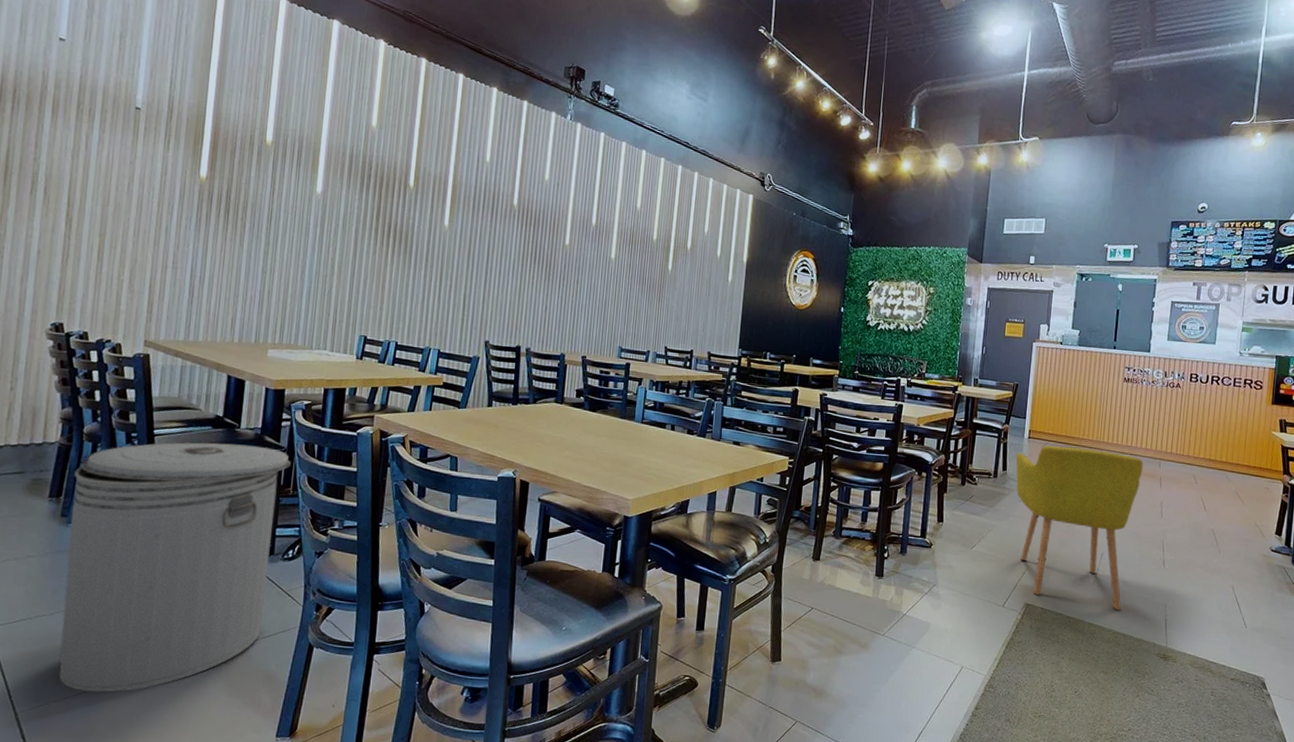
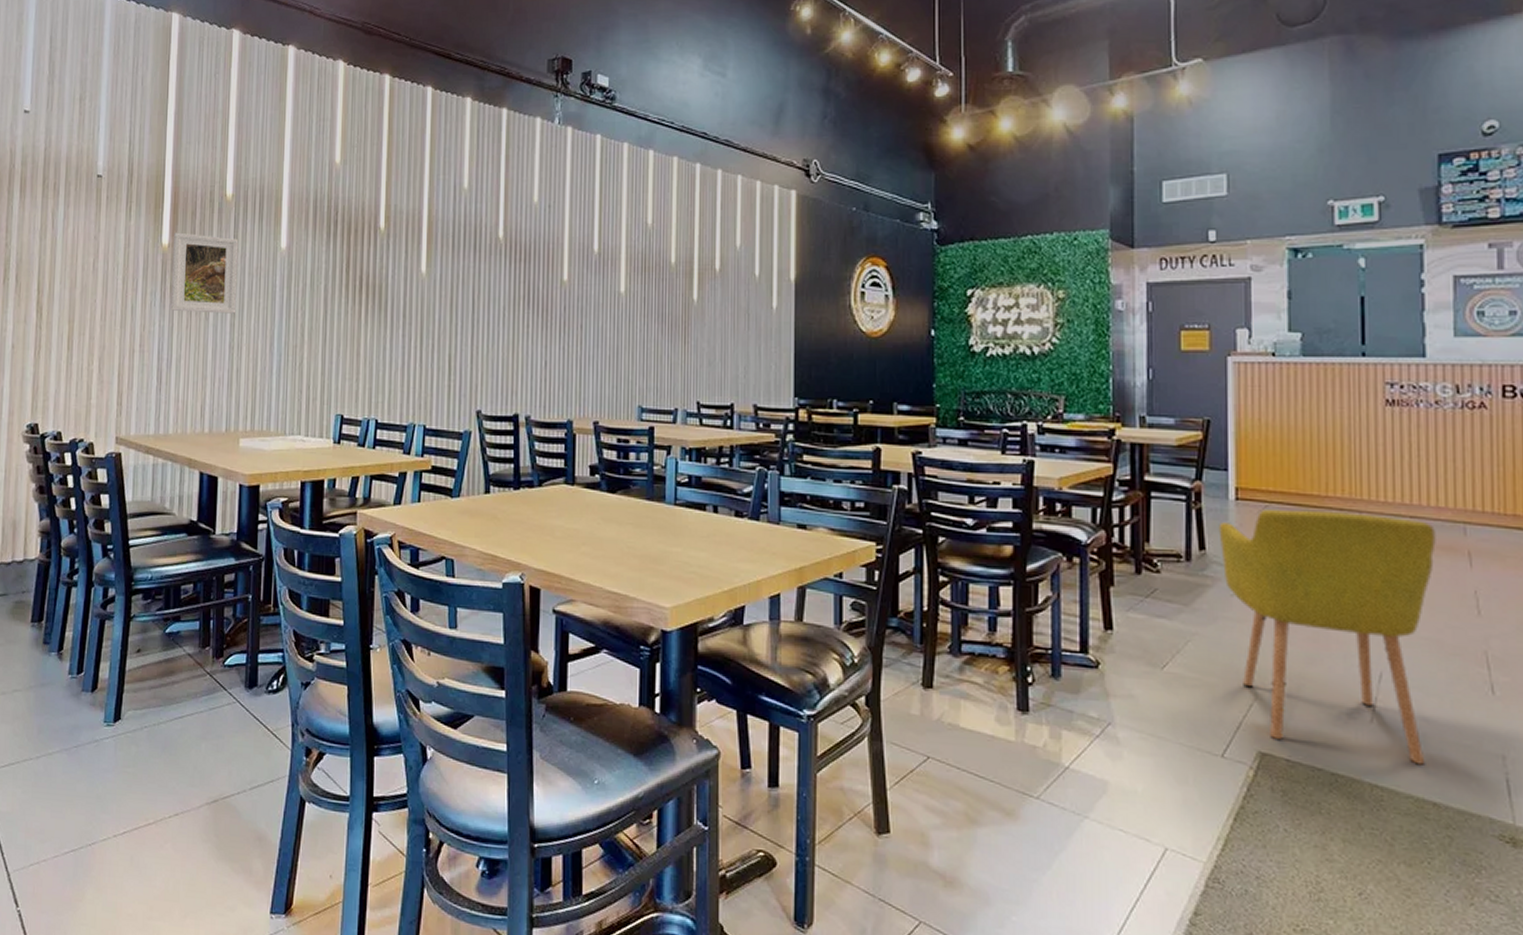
can: present [59,442,291,693] -> none [47,552,270,852]
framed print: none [205,167,276,243] -> present [170,232,239,313]

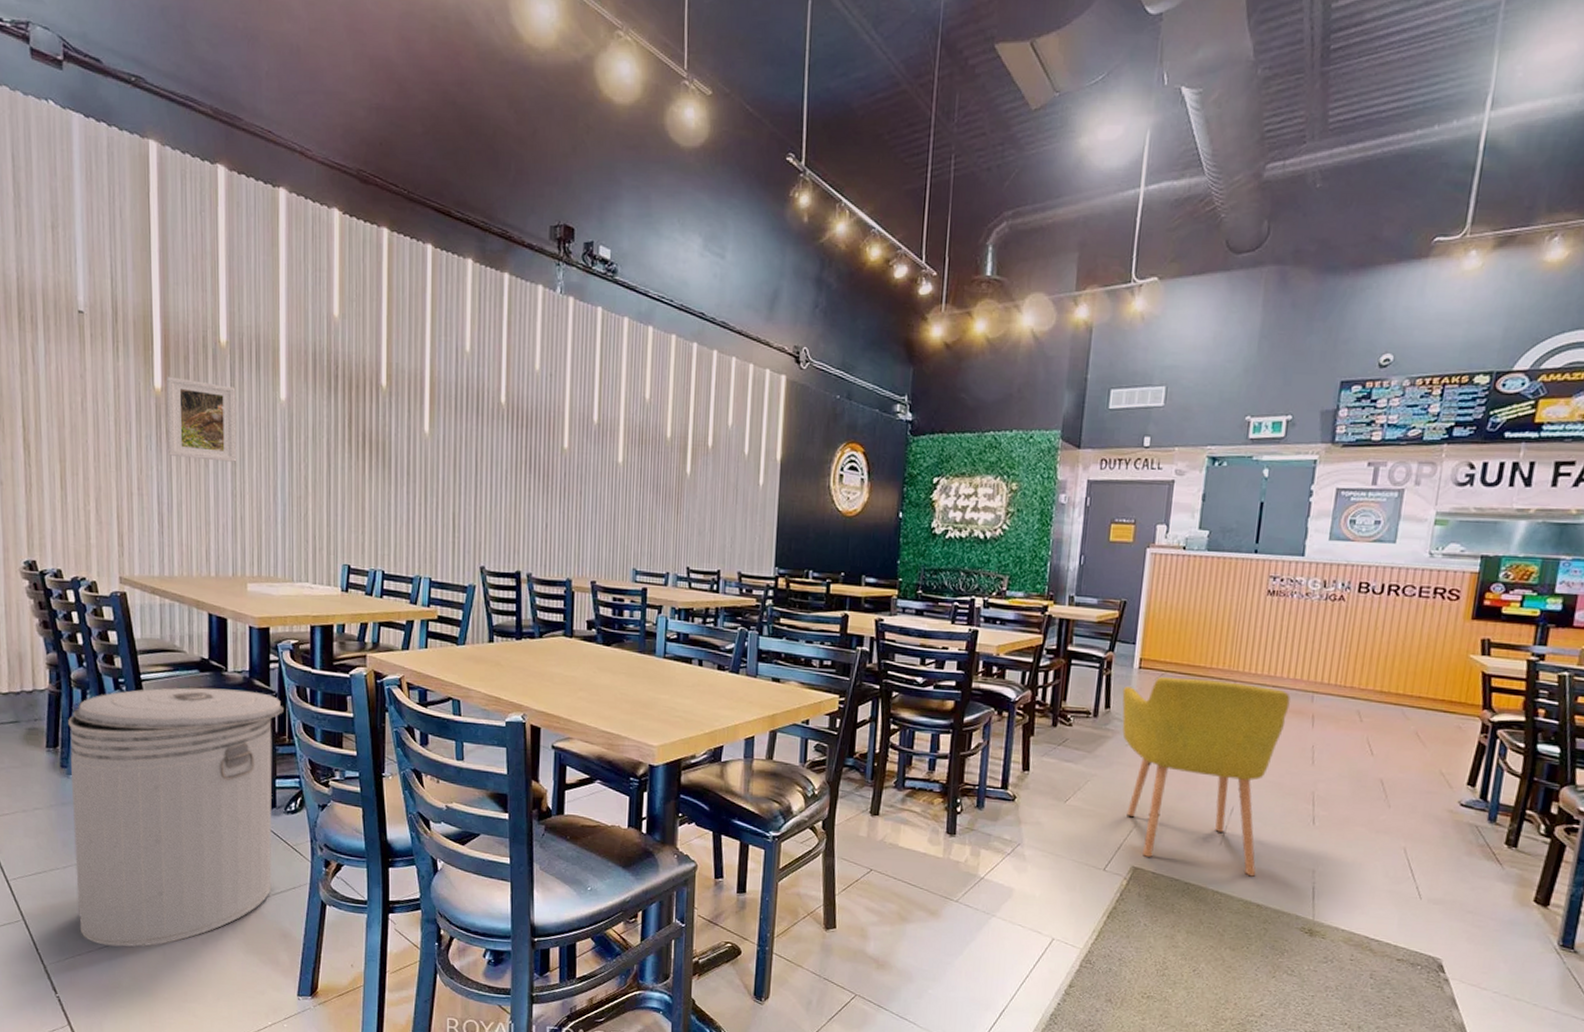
can: none [47,552,270,852] -> present [68,687,283,947]

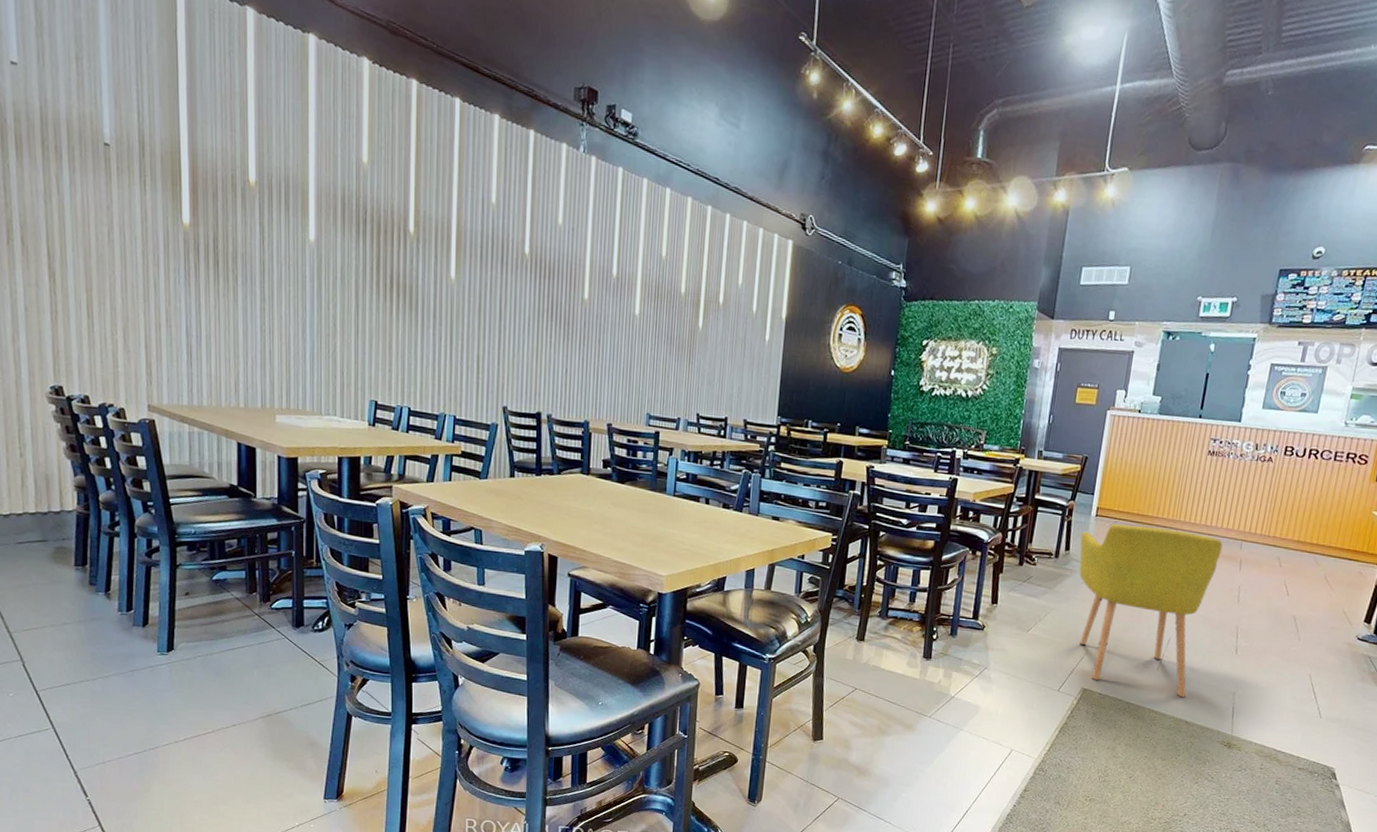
can: present [68,687,283,947] -> none [97,512,311,754]
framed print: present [165,376,237,462] -> none [194,212,266,299]

